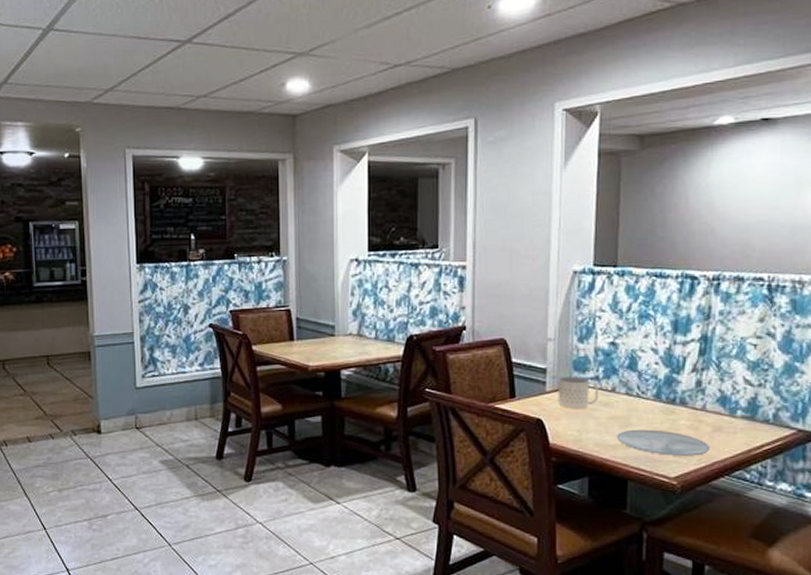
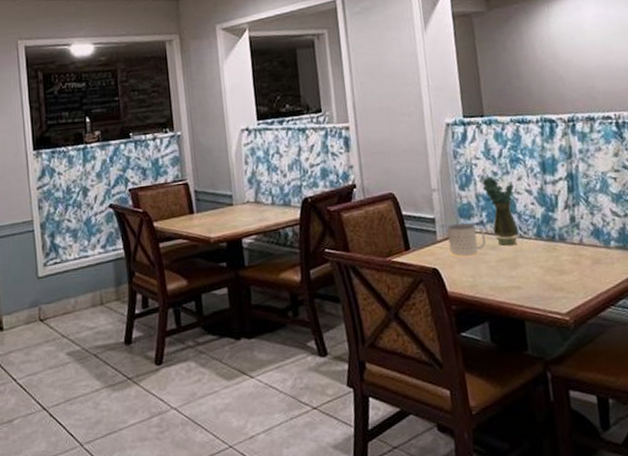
vase: none [602,328,638,404] -> present [479,174,520,246]
plate: present [617,429,710,456] -> none [508,267,593,293]

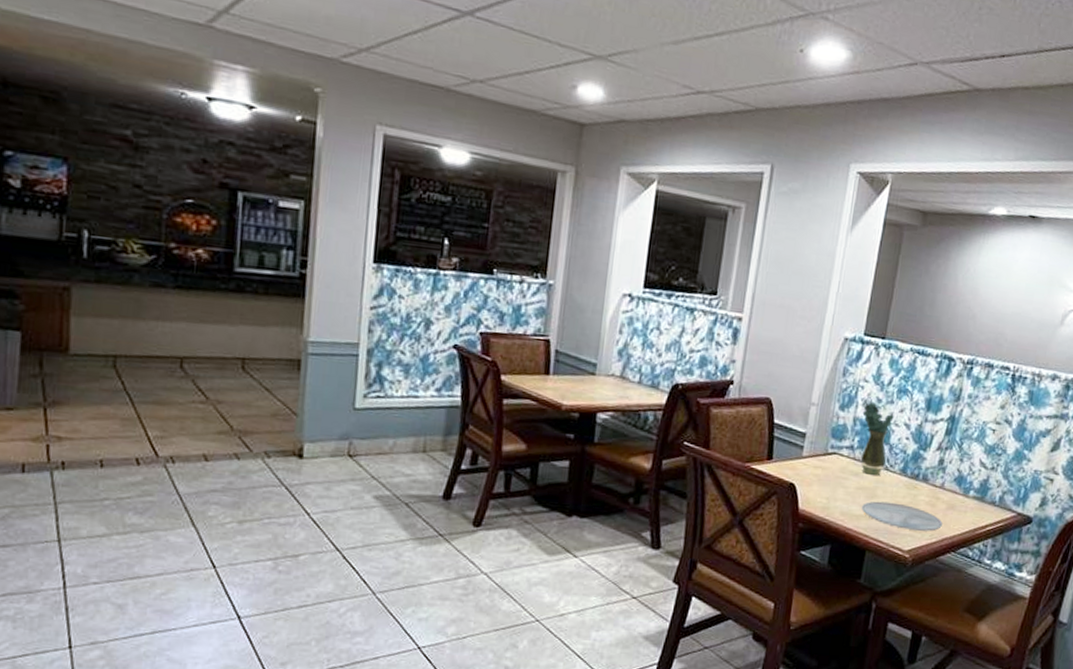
mug: present [446,223,486,257] -> none [812,442,852,478]
plate: none [508,267,593,293] -> present [862,501,943,532]

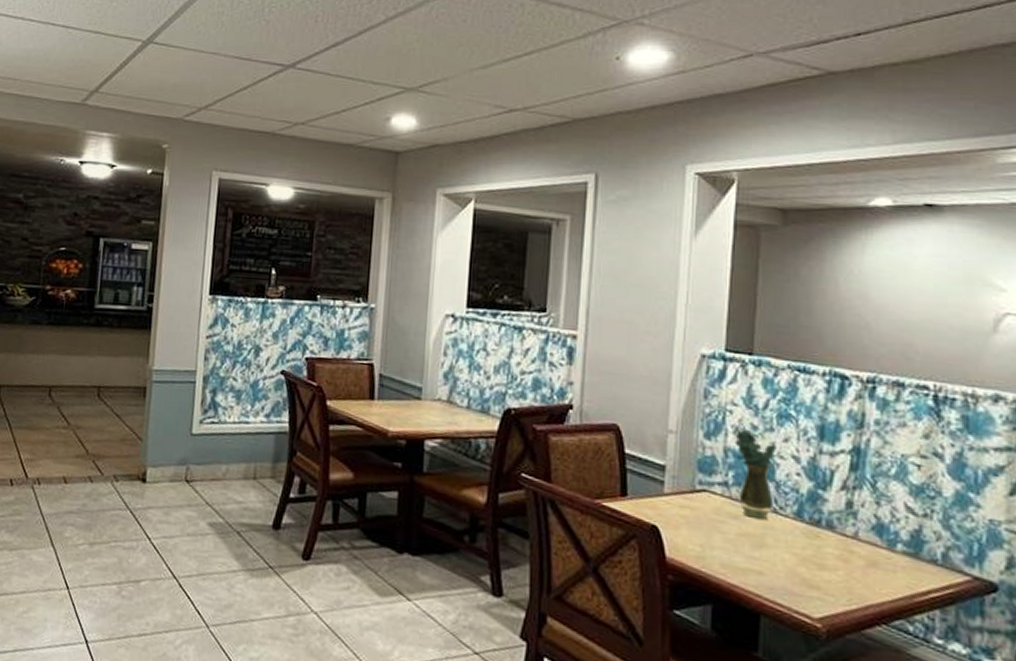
plate: present [862,501,943,532] -> none [748,551,863,595]

